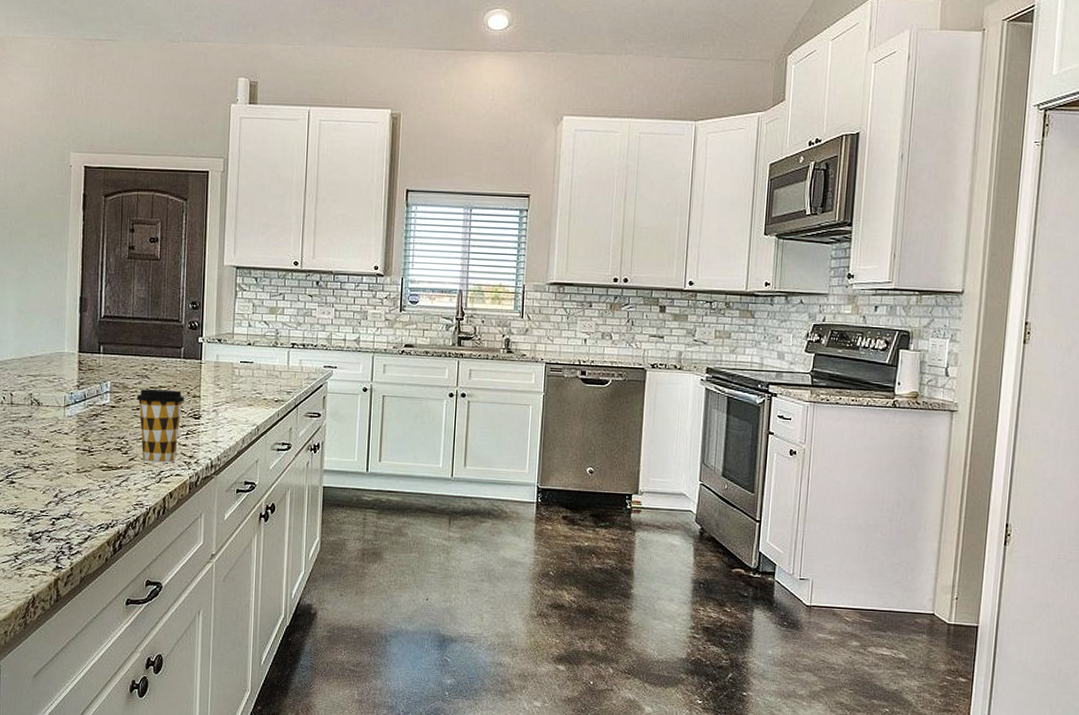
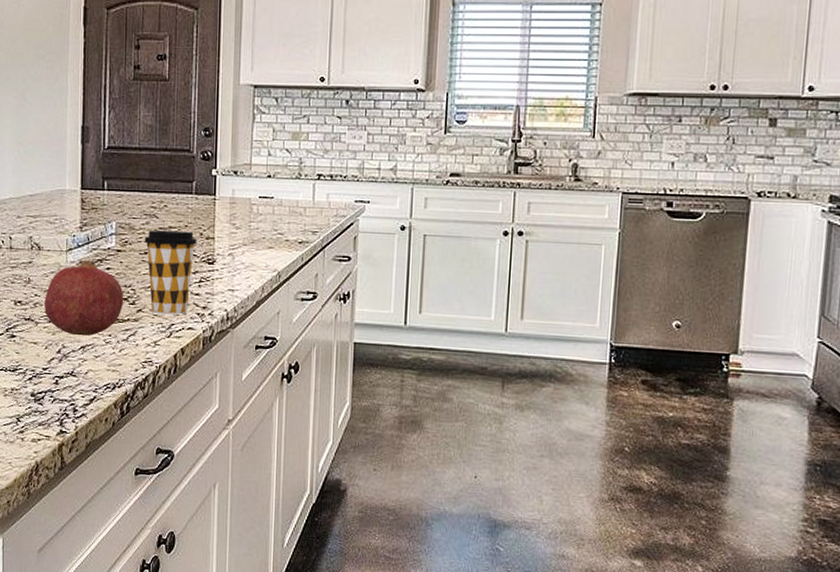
fruit: none [43,414,118,482] -> present [45,260,124,337]

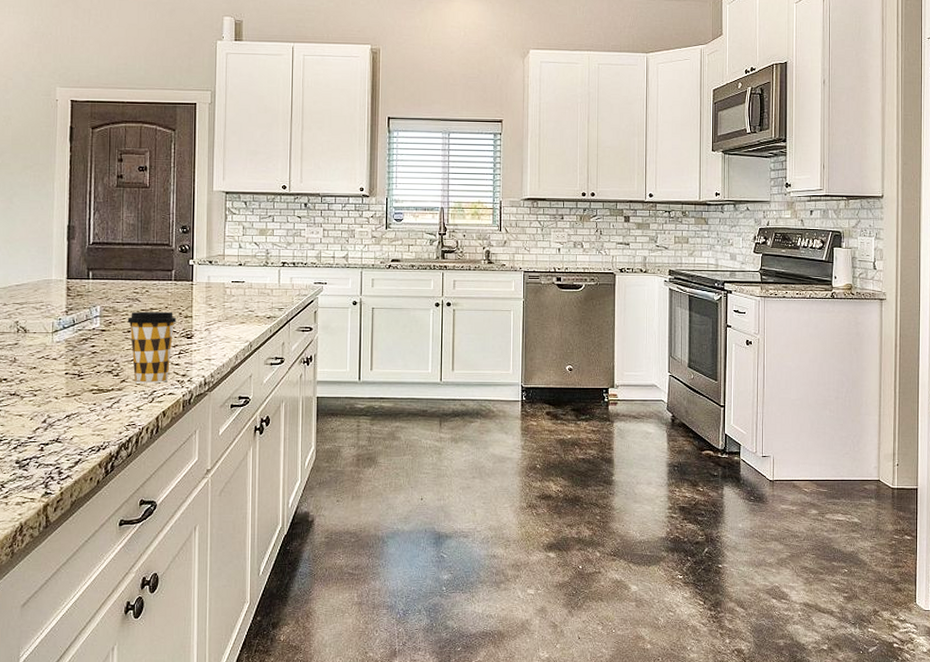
fruit: present [45,260,124,337] -> none [30,339,108,406]

